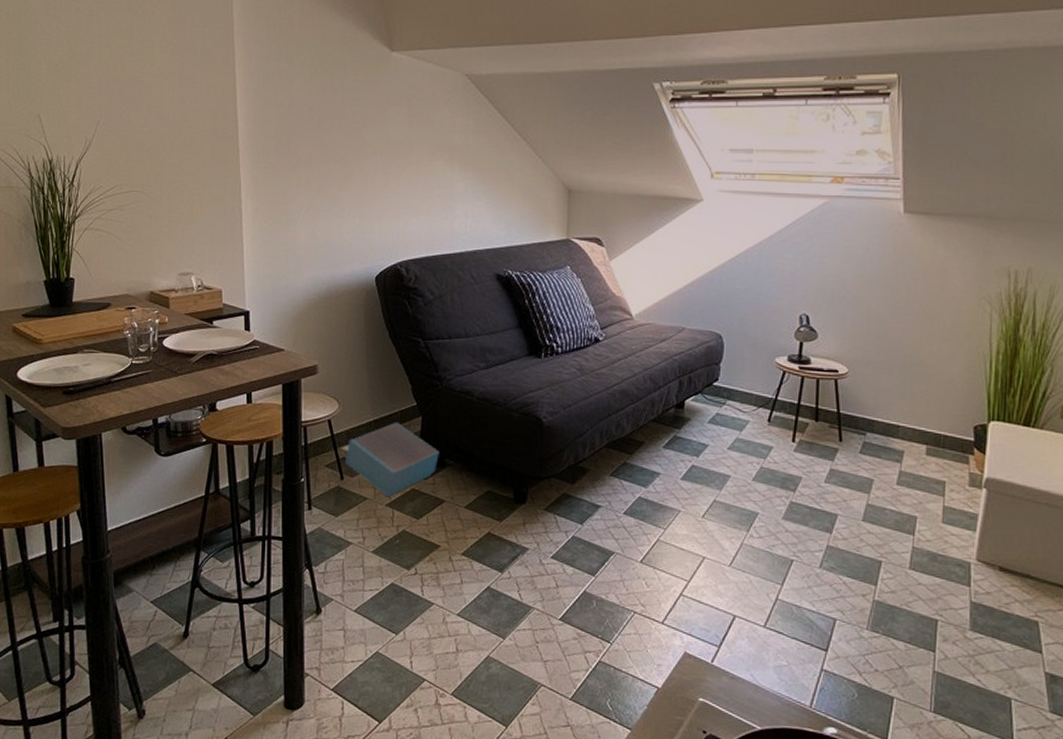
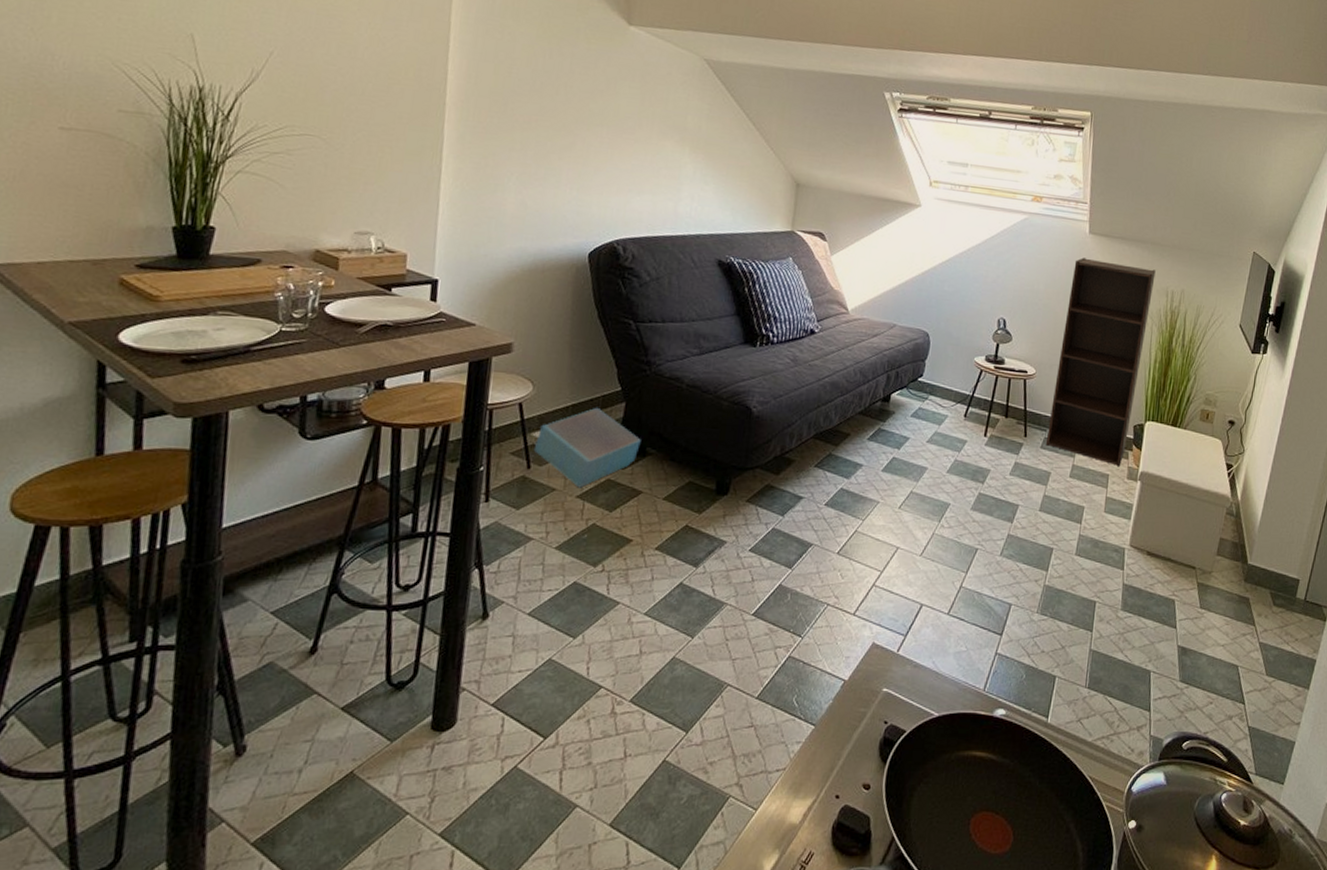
shelf: none [865,241,992,473] -> present [1045,257,1156,467]

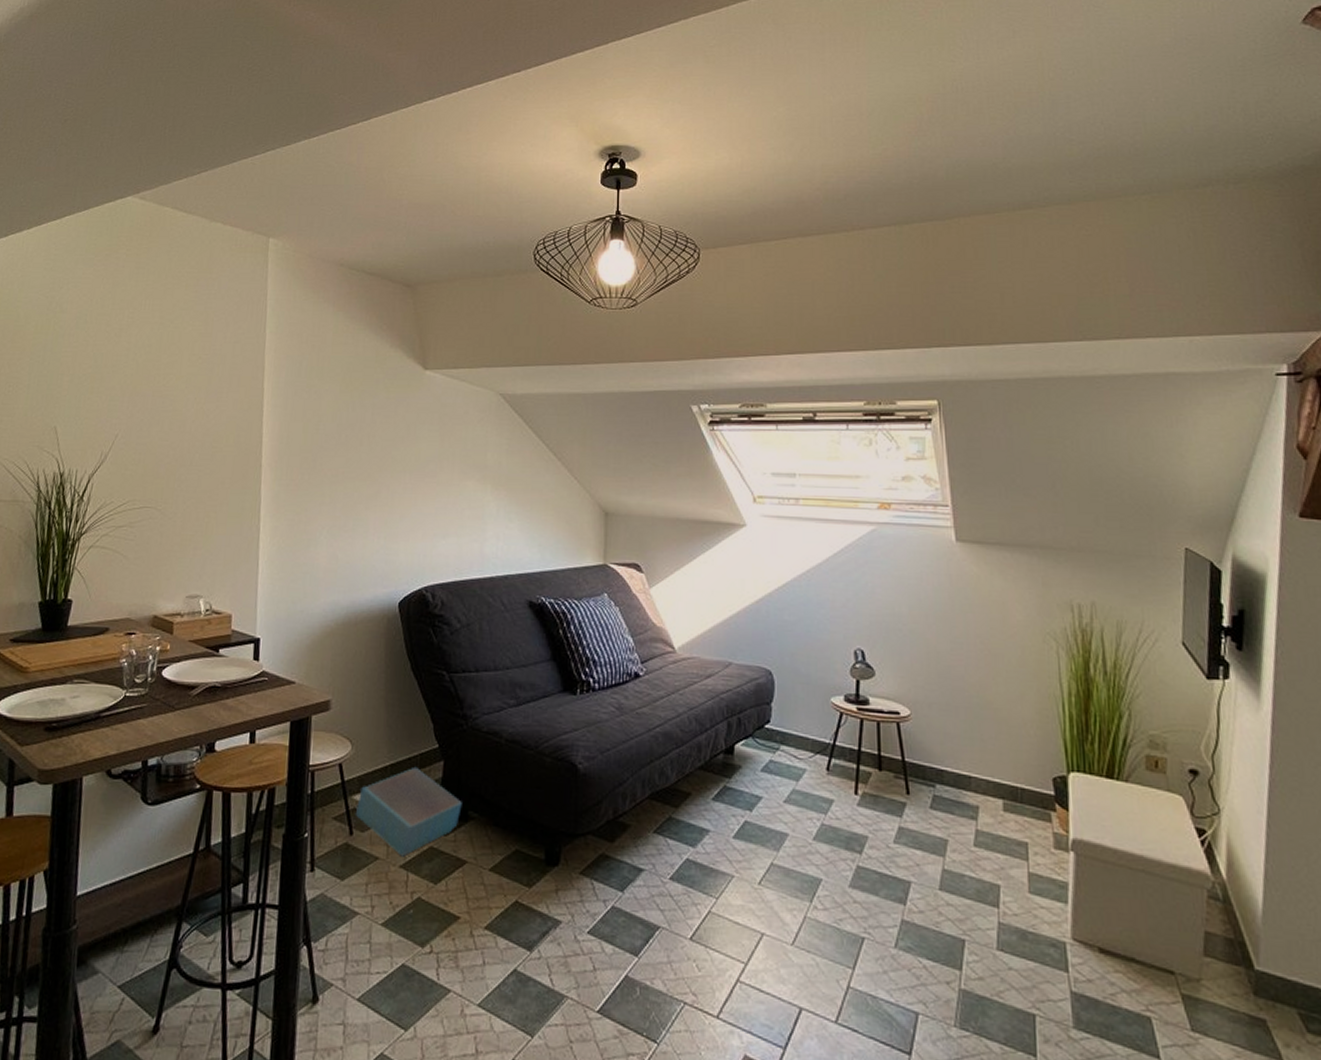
shelf: present [1045,257,1156,467] -> none [935,571,1052,833]

